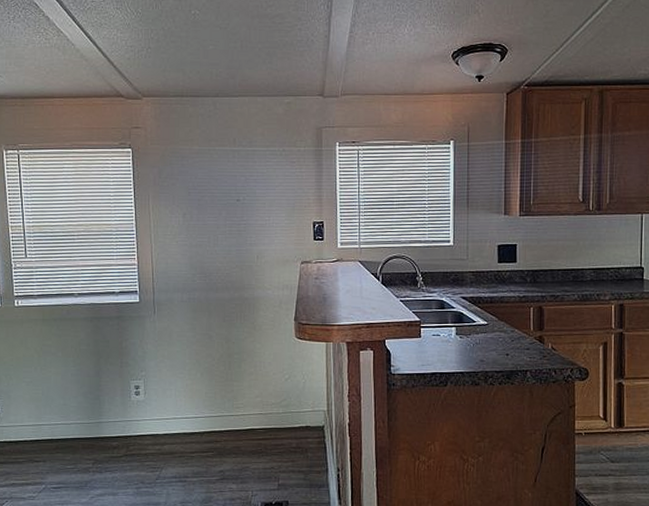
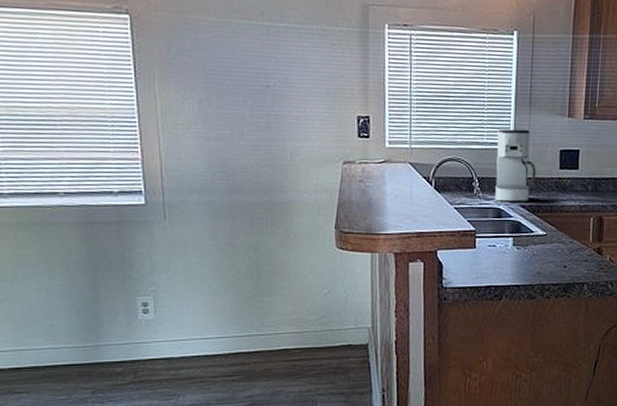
coffee maker: none [437,227,476,294] -> present [495,129,536,202]

